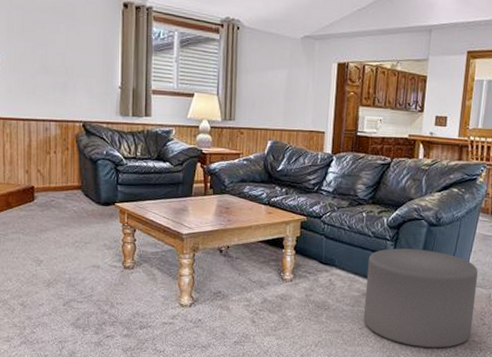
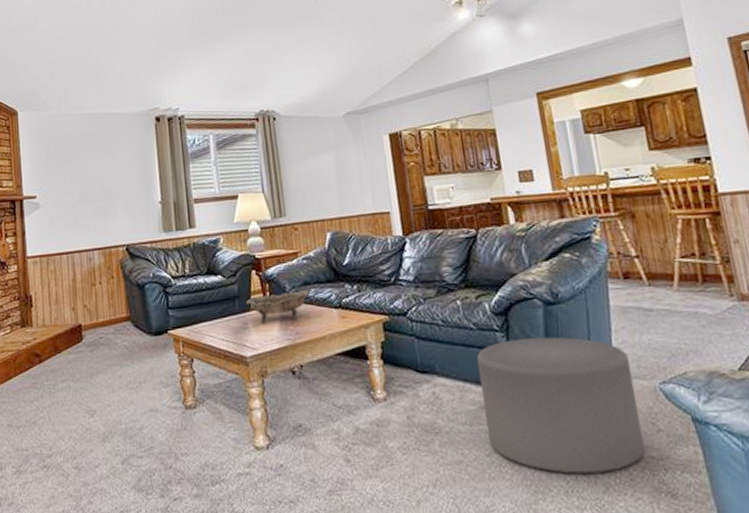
decorative bowl: none [189,185,244,211] -> present [246,290,309,325]

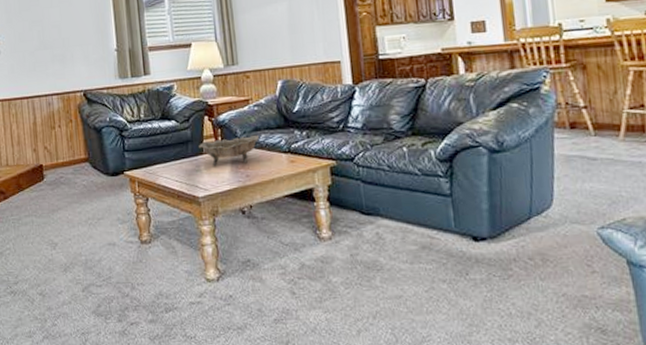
pouf: present [476,337,645,474] -> none [420,183,579,309]

